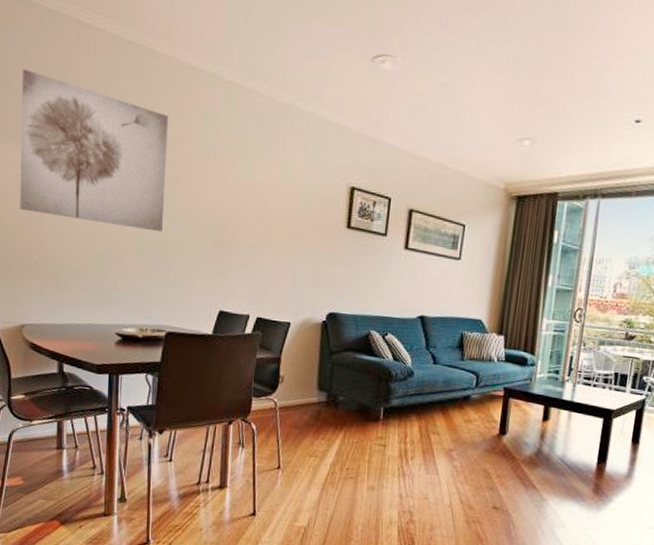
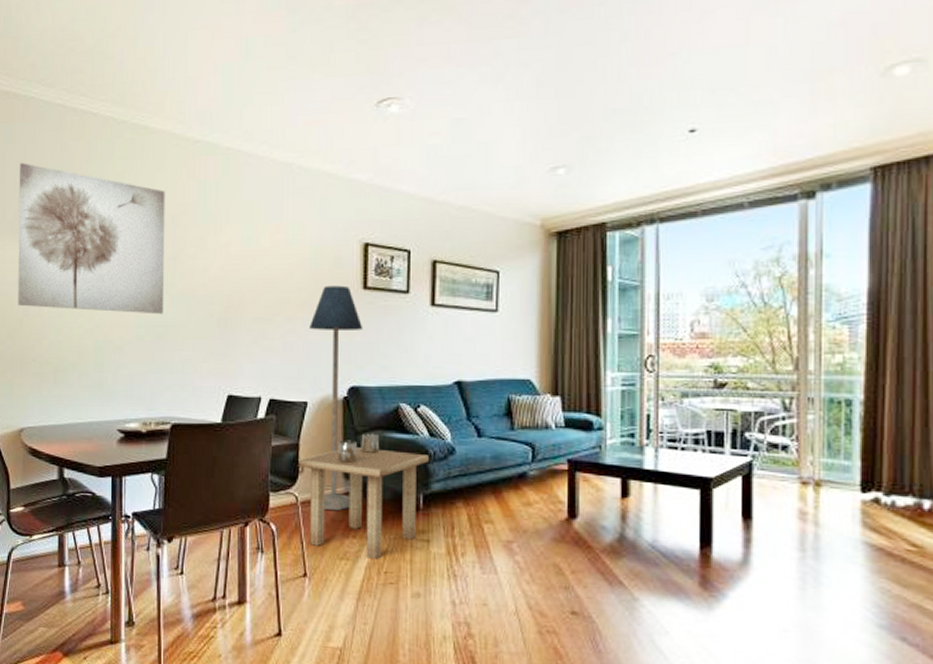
side table: none [278,353,391,459] -> present [297,433,429,560]
floor lamp: none [297,221,344,417] -> present [309,285,363,511]

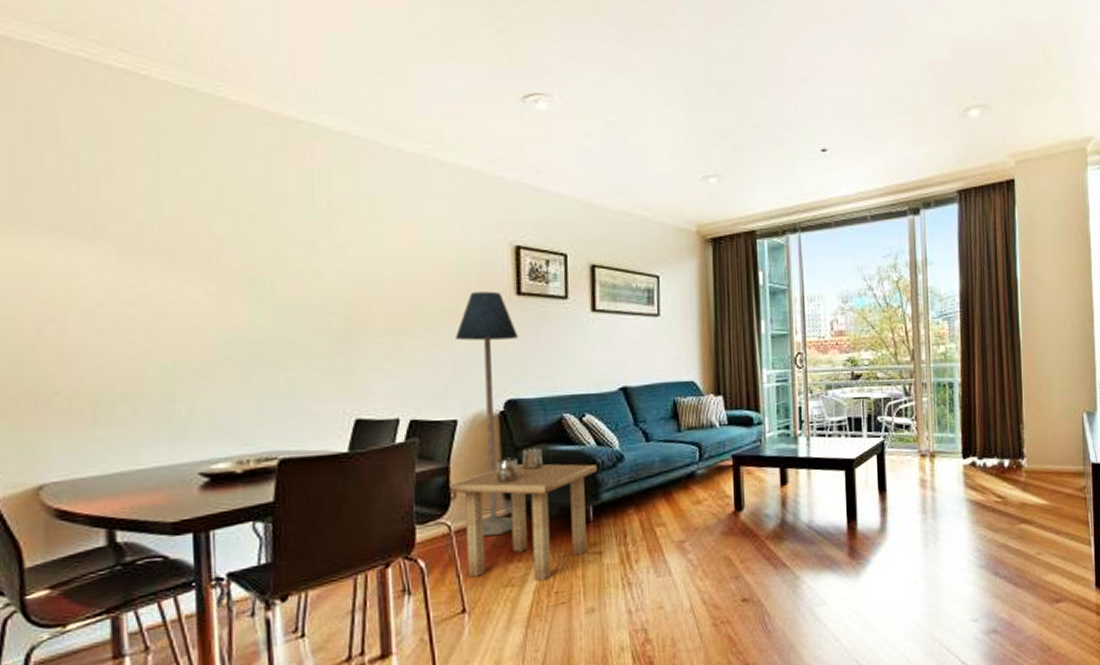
wall art: present [18,163,165,315] -> none [17,131,262,328]

